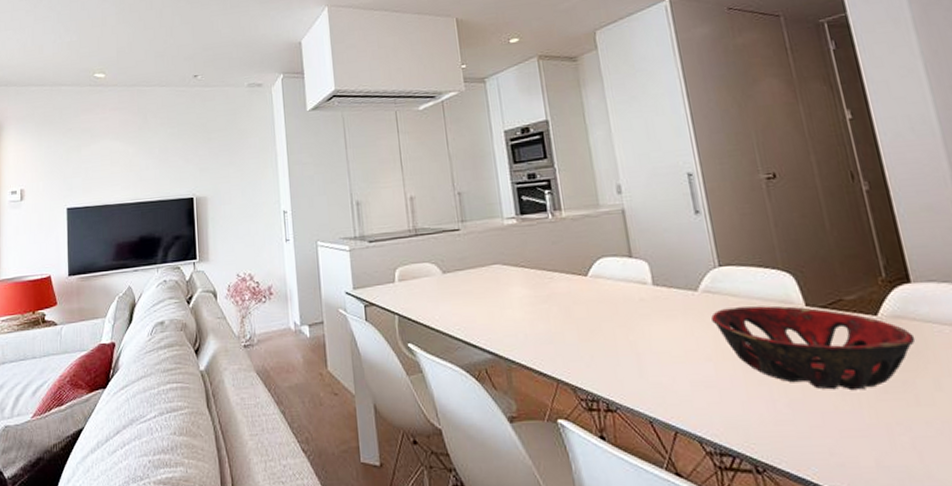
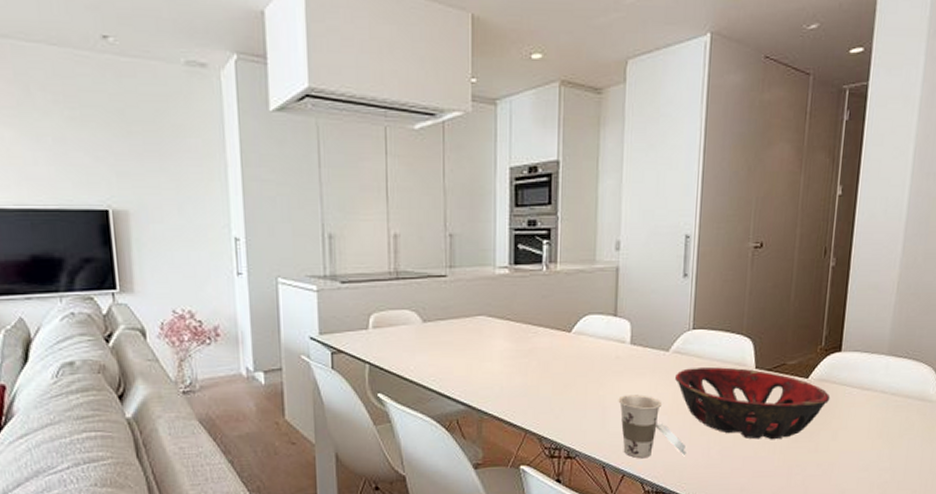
cup: none [651,339,747,413] -> present [618,395,687,459]

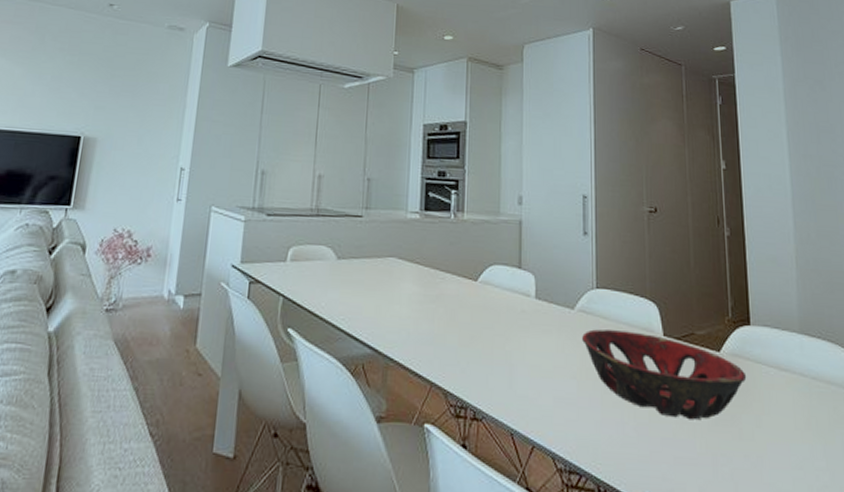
cup: present [618,395,687,459] -> none [525,353,600,429]

